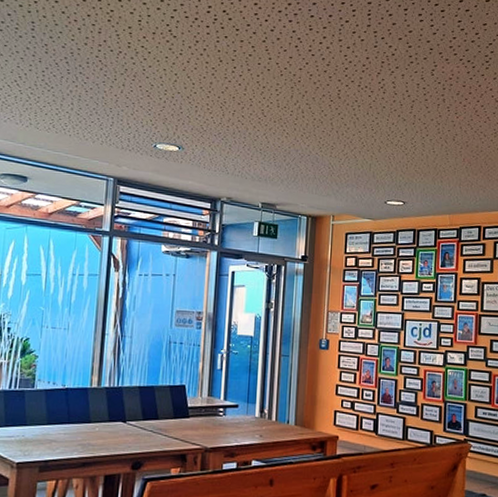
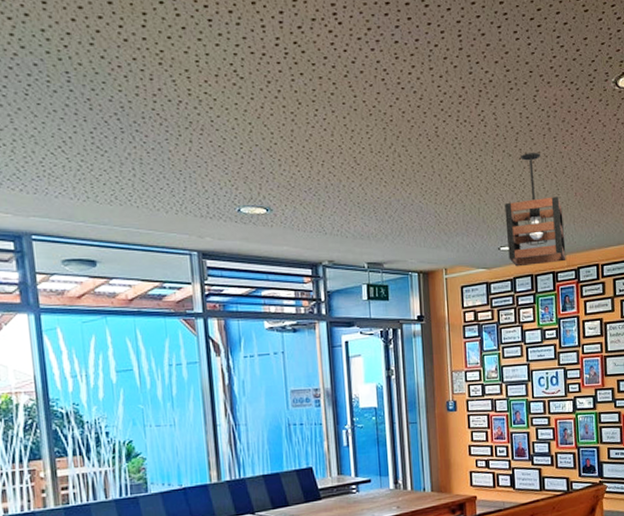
pendant light: none [394,118,450,221] -> present [504,152,566,267]

